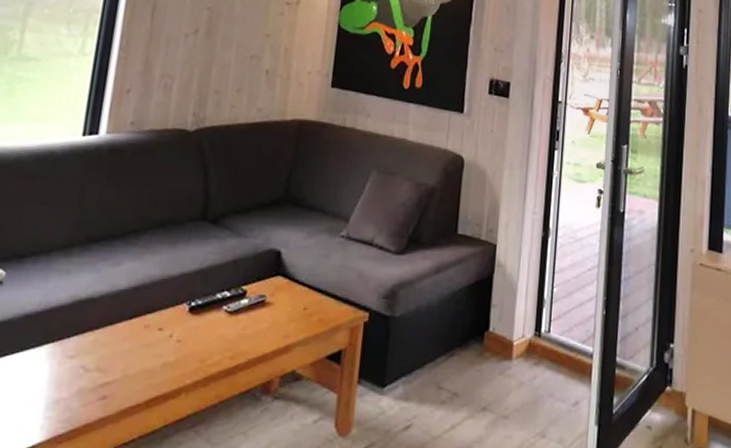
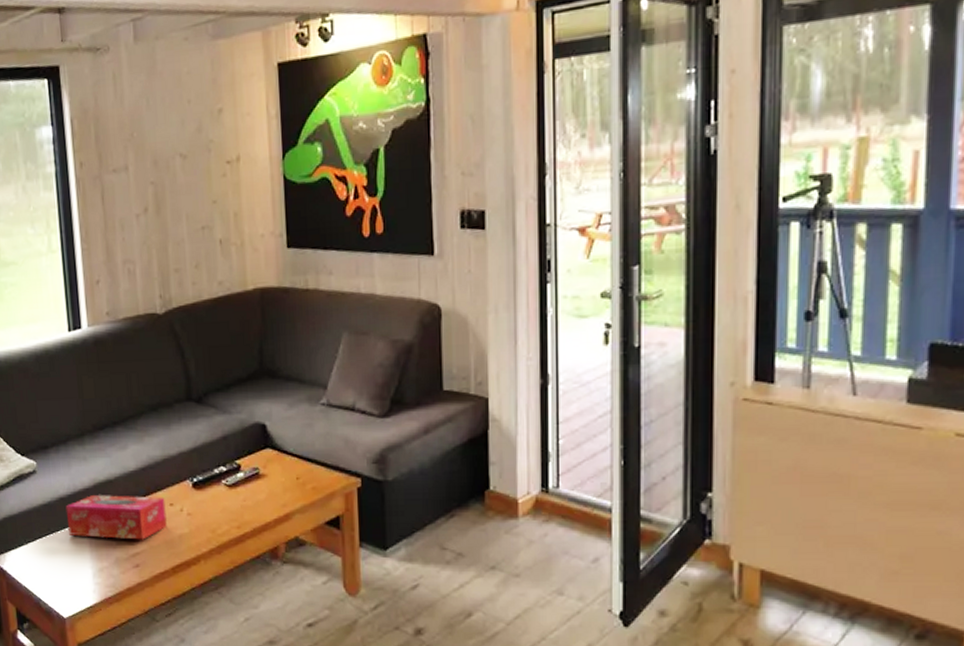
tissue box: none [26,314,154,368] -> present [65,495,167,540]

